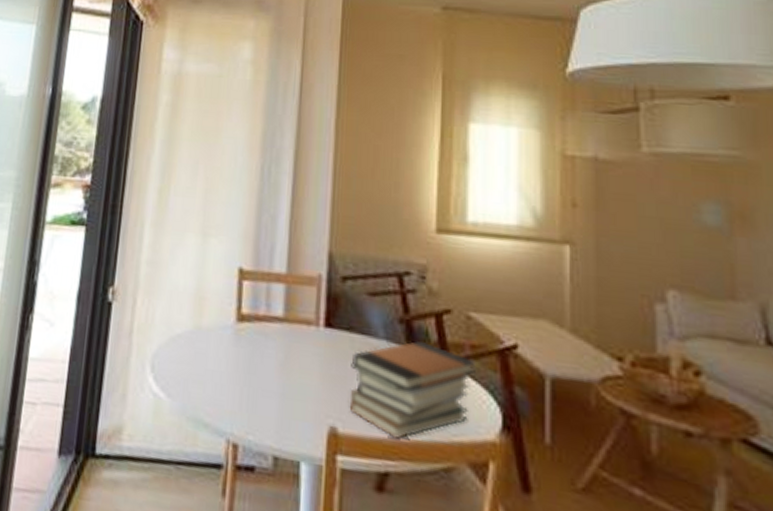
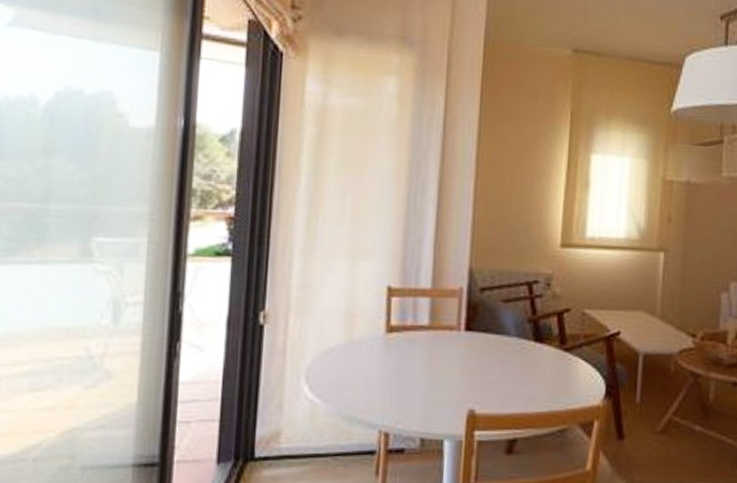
book stack: present [349,340,476,439] -> none [485,335,588,412]

